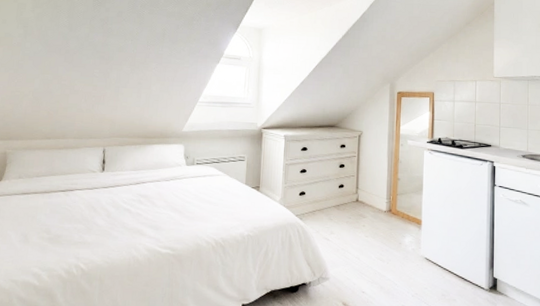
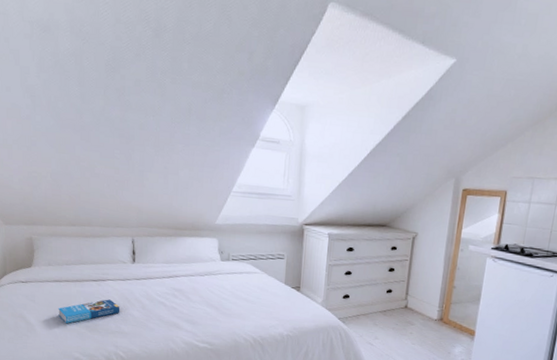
book: none [22,209,86,238] -> present [58,299,120,324]

